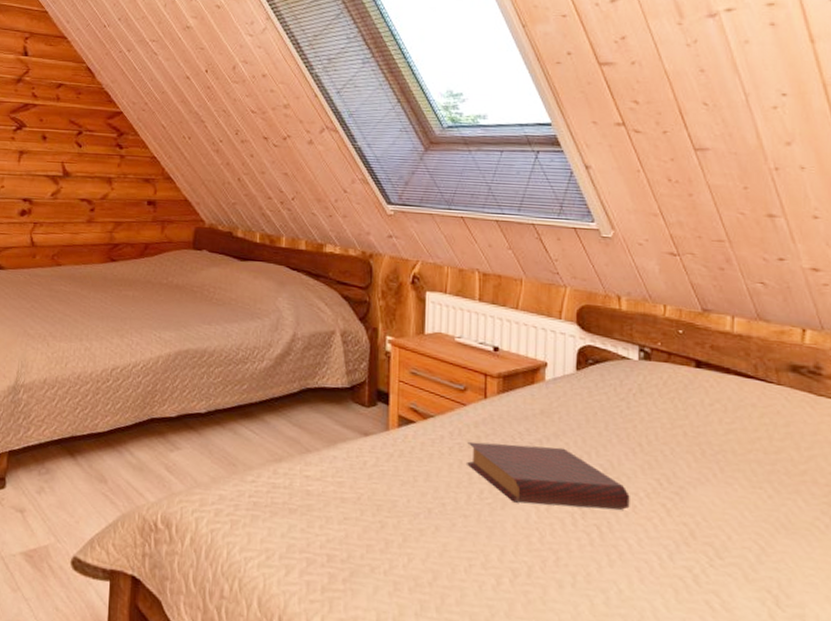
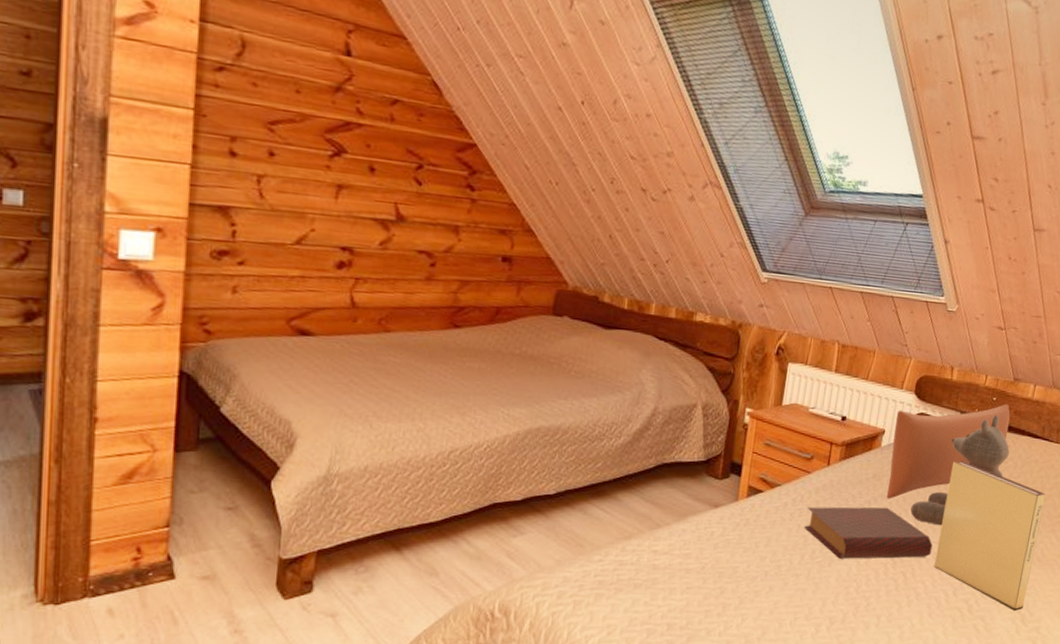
pillow: none [558,337,707,439] -> present [886,404,1010,499]
stuffed animal: none [594,348,713,474] -> present [910,414,1010,526]
book: none [636,399,776,590] -> present [934,460,1046,611]

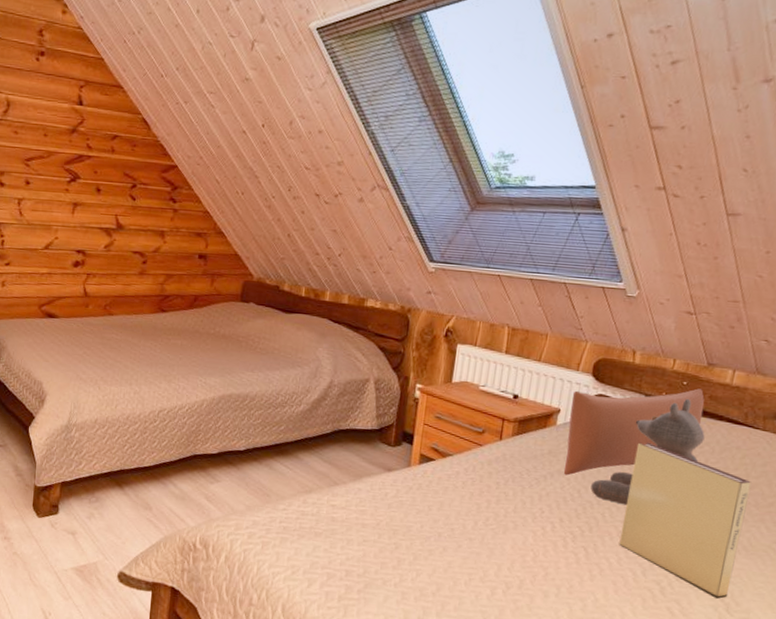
book: present [804,506,933,559] -> none [477,477,617,535]

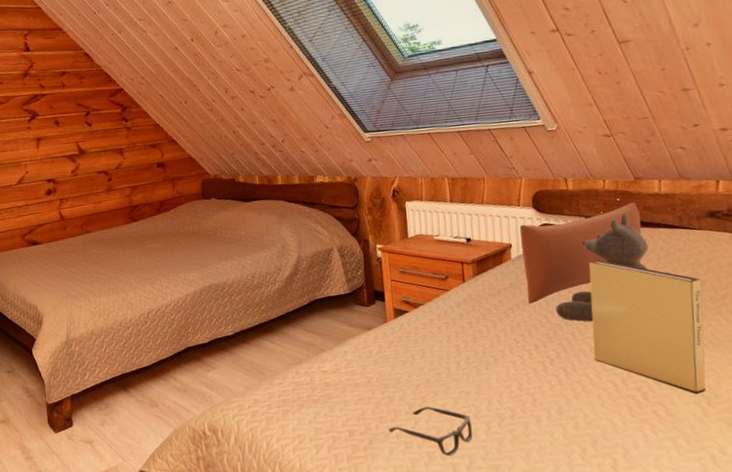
eyeglasses: none [387,560,476,614] -> present [388,406,472,456]

